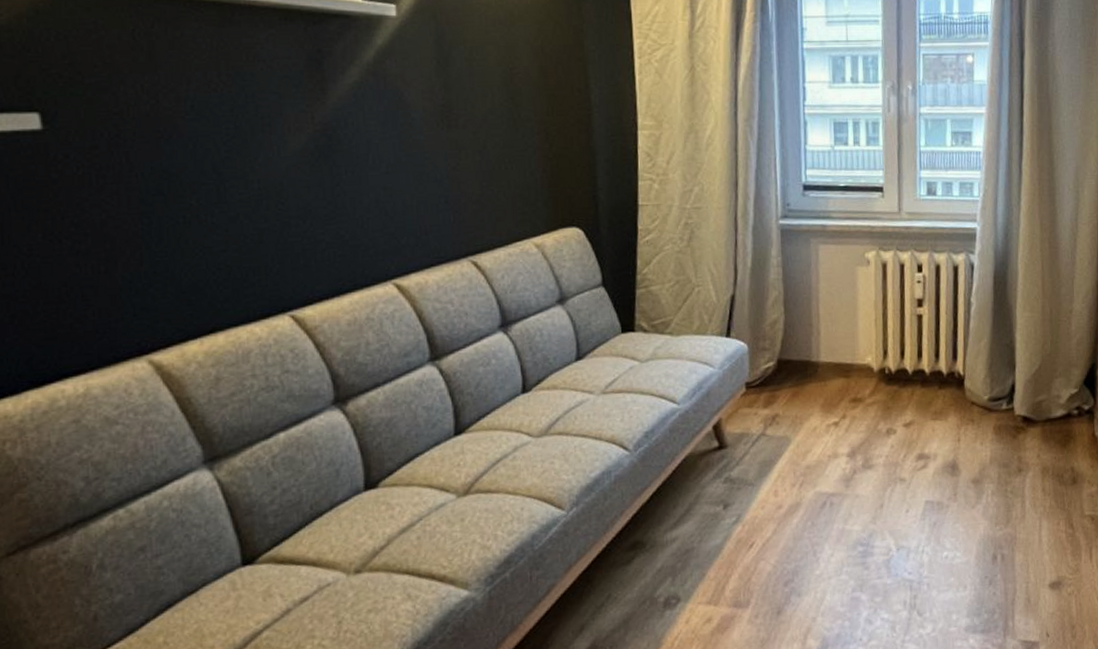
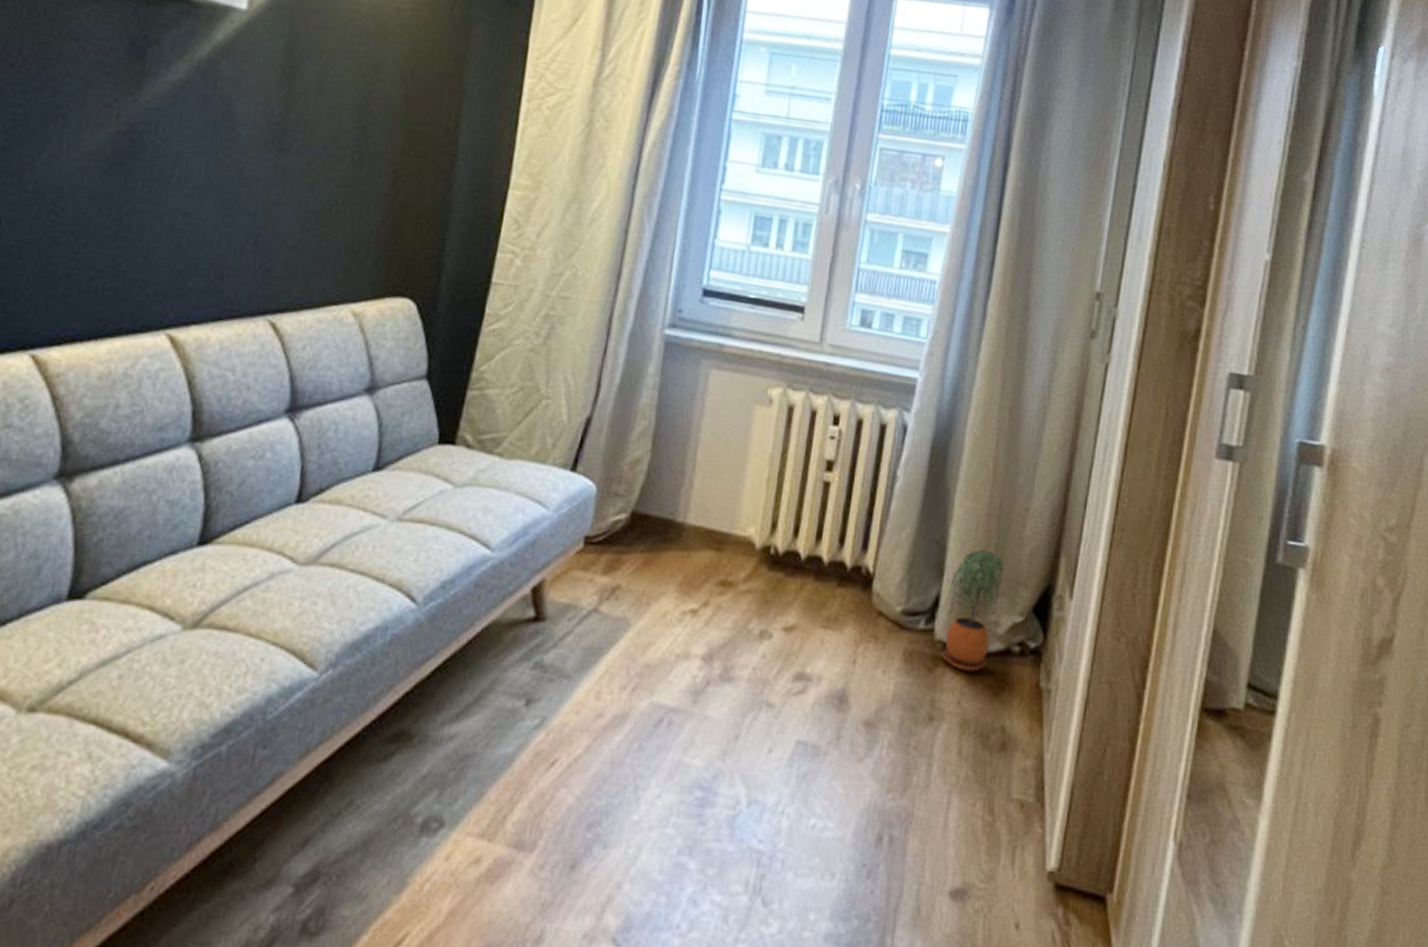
potted plant: none [1018,345,1059,434] -> present [942,549,1004,672]

